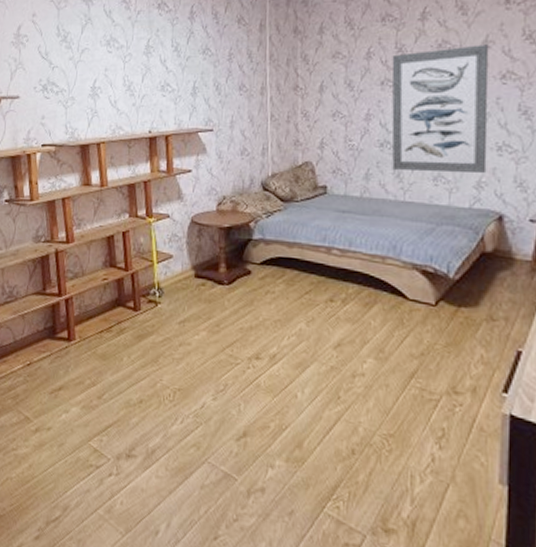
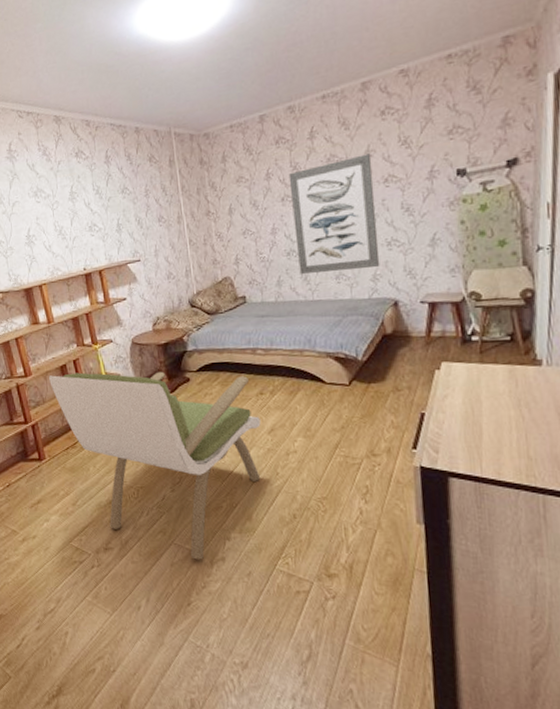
armchair: none [93,245,327,487] -> present [49,371,261,560]

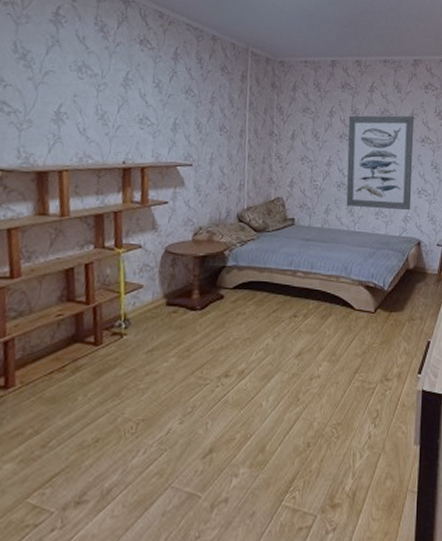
armchair: present [49,371,261,560] -> none [45,279,290,505]

